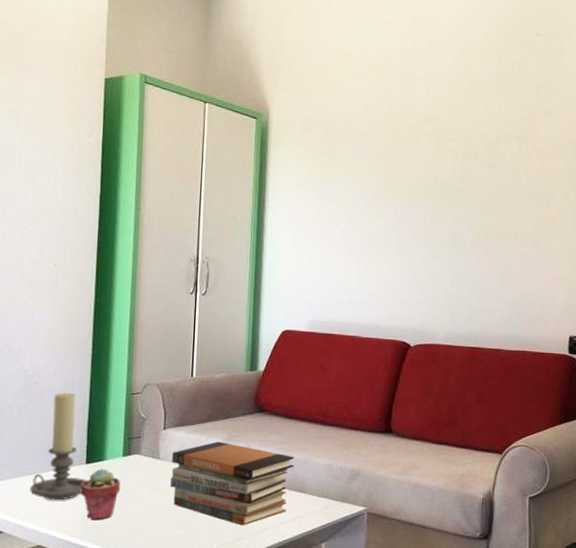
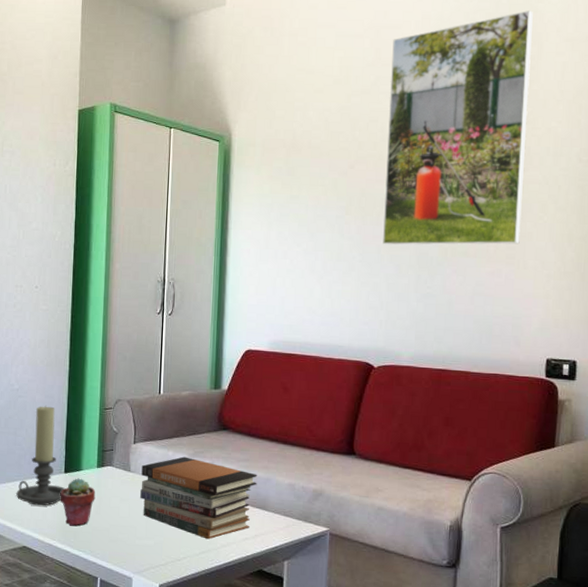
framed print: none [419,10,556,229] -> present [383,10,533,245]

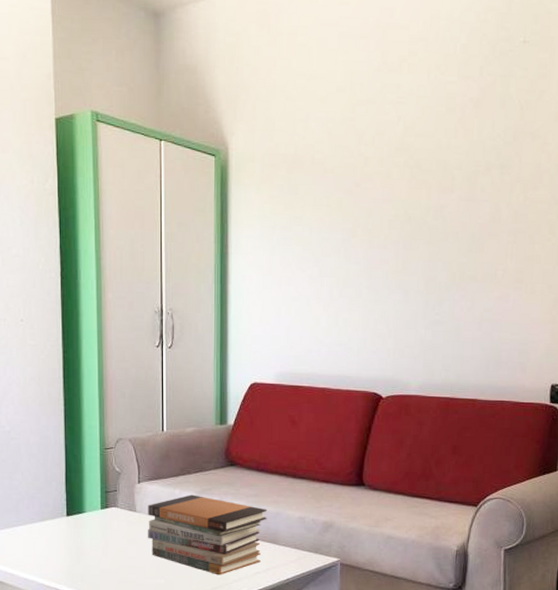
candle holder: present [16,406,66,506] -> none [16,448,69,551]
potted succulent: present [60,478,96,527] -> none [63,521,101,569]
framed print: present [383,10,533,245] -> none [390,11,546,270]

